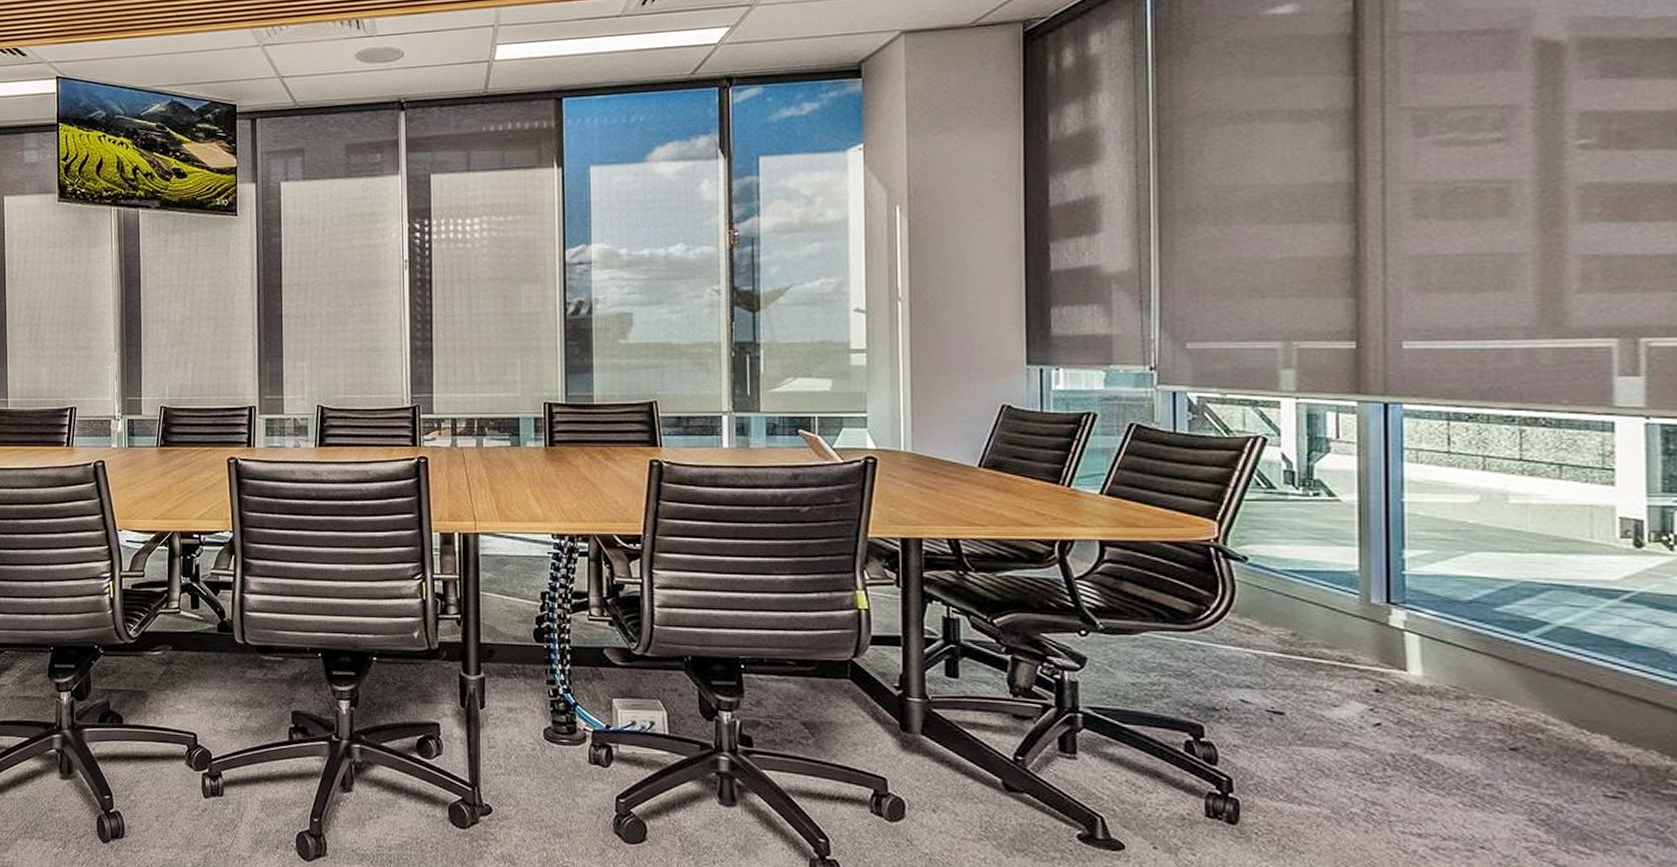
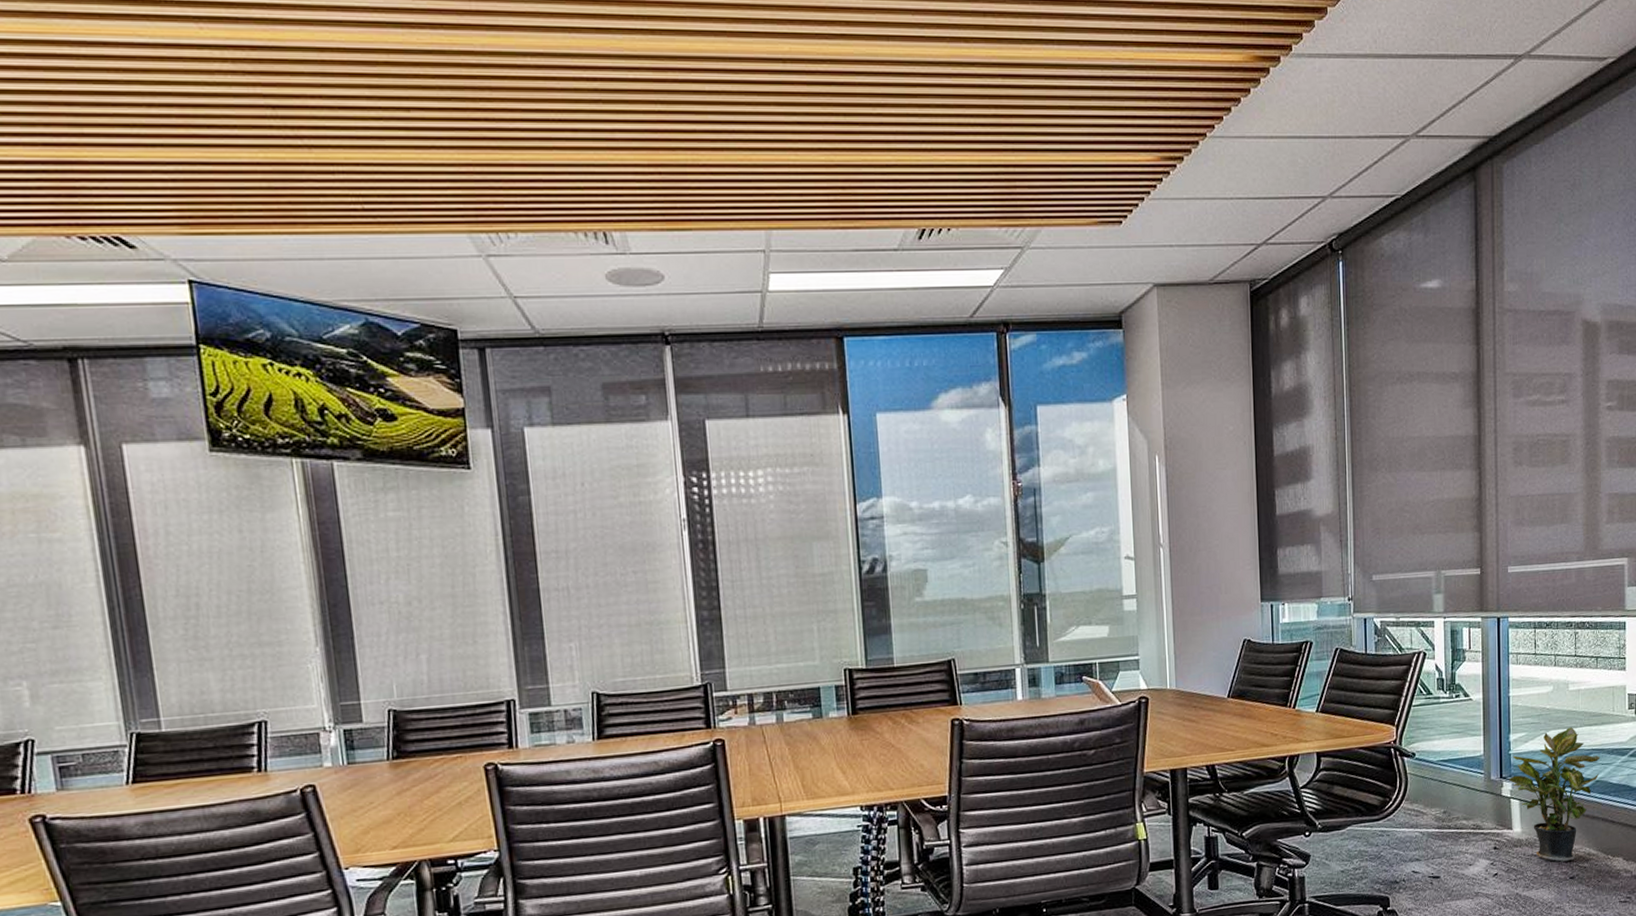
potted plant: none [1402,551,1567,726] -> present [1509,727,1601,862]

